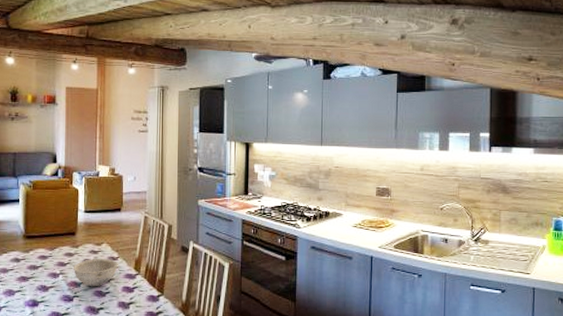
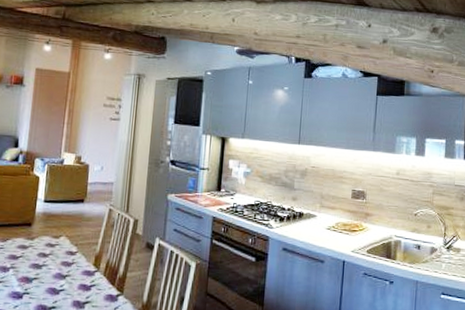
bowl: present [72,258,118,287] -> none [25,252,77,284]

